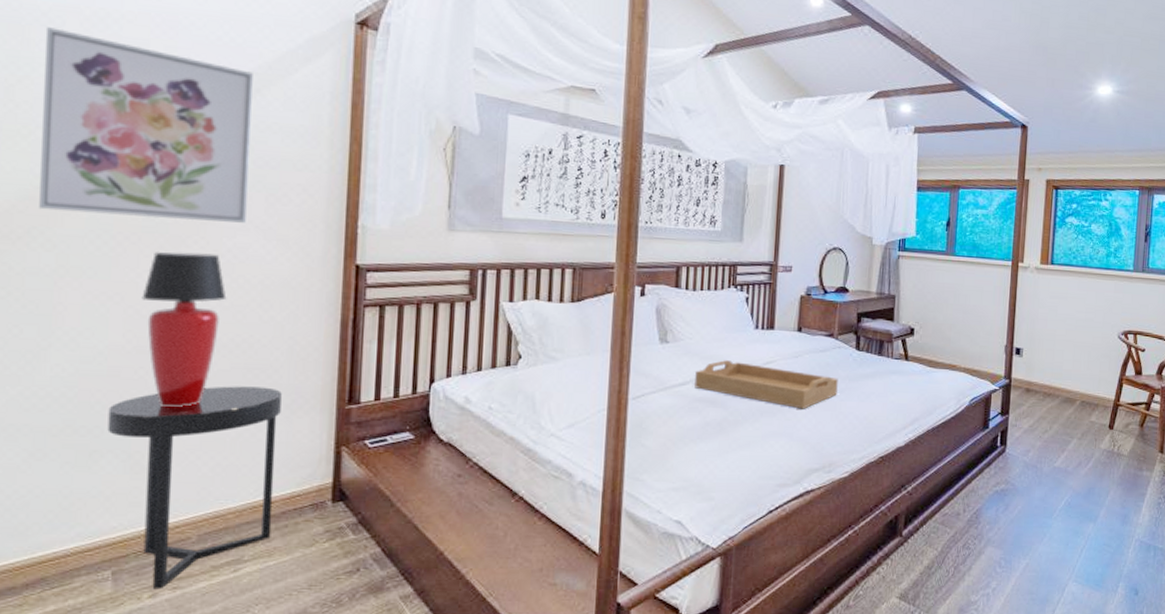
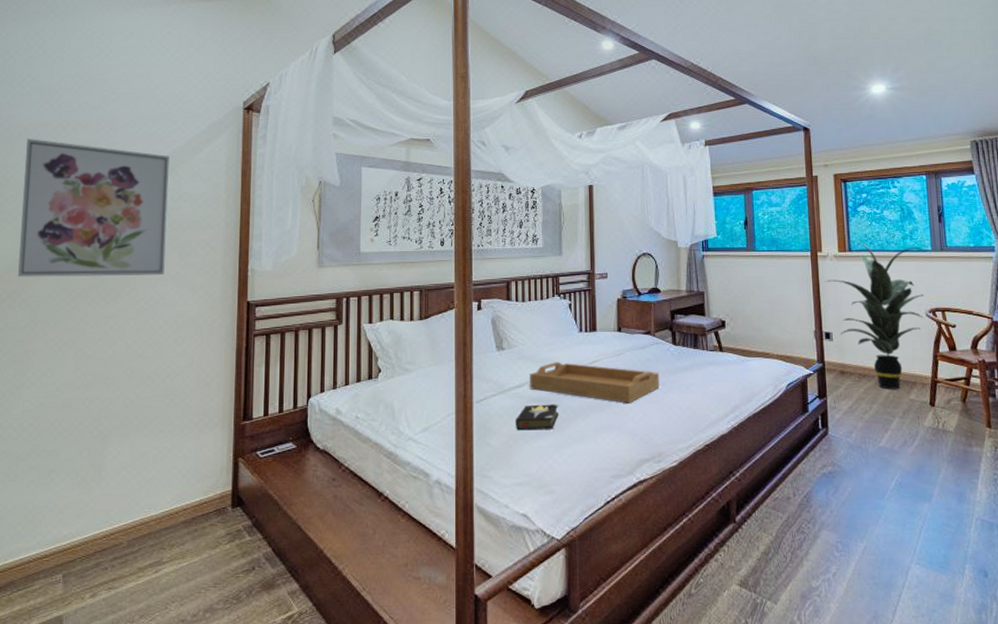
side table: present [107,386,282,590] -> none [62,409,192,590]
table lamp: present [141,252,227,408] -> none [88,302,150,432]
hardback book: none [676,405,725,433] -> present [516,404,559,430]
indoor plant: none [1022,255,1127,410] -> present [825,242,925,389]

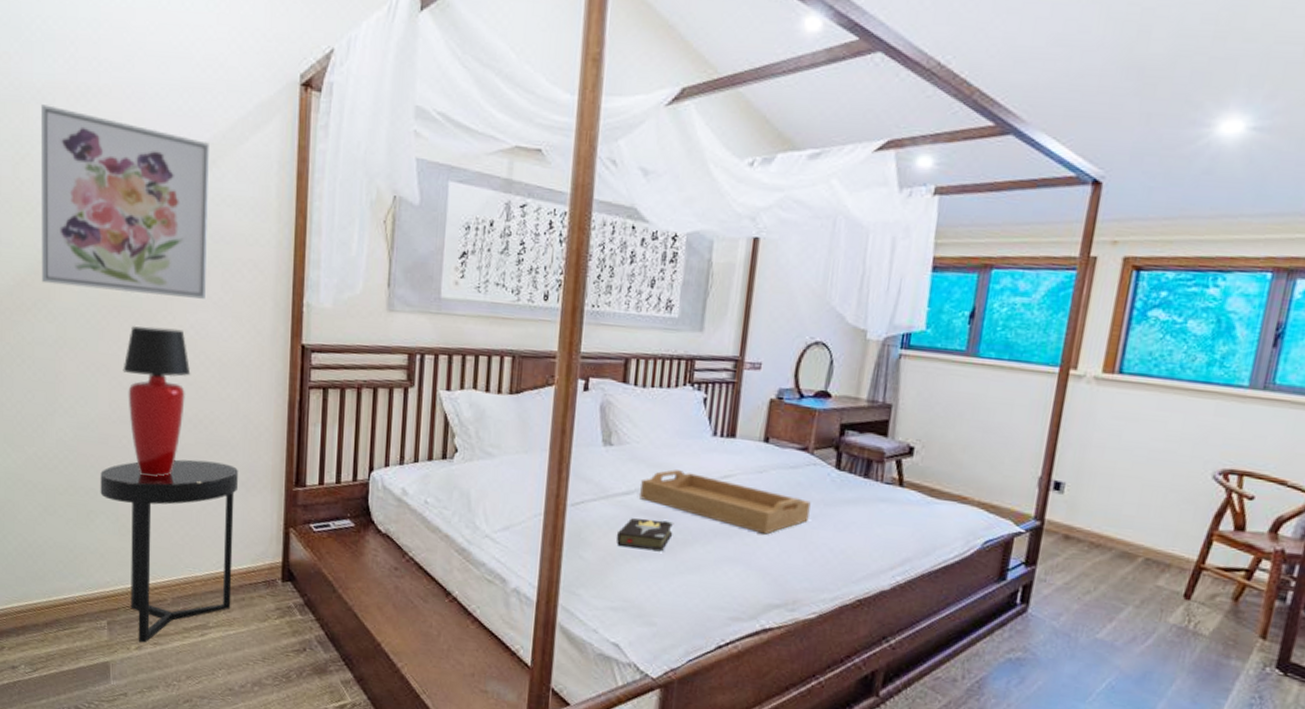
side table: none [62,409,192,590] -> present [100,459,238,643]
table lamp: none [88,302,150,432] -> present [123,326,191,477]
indoor plant: present [825,242,925,389] -> none [1071,361,1238,570]

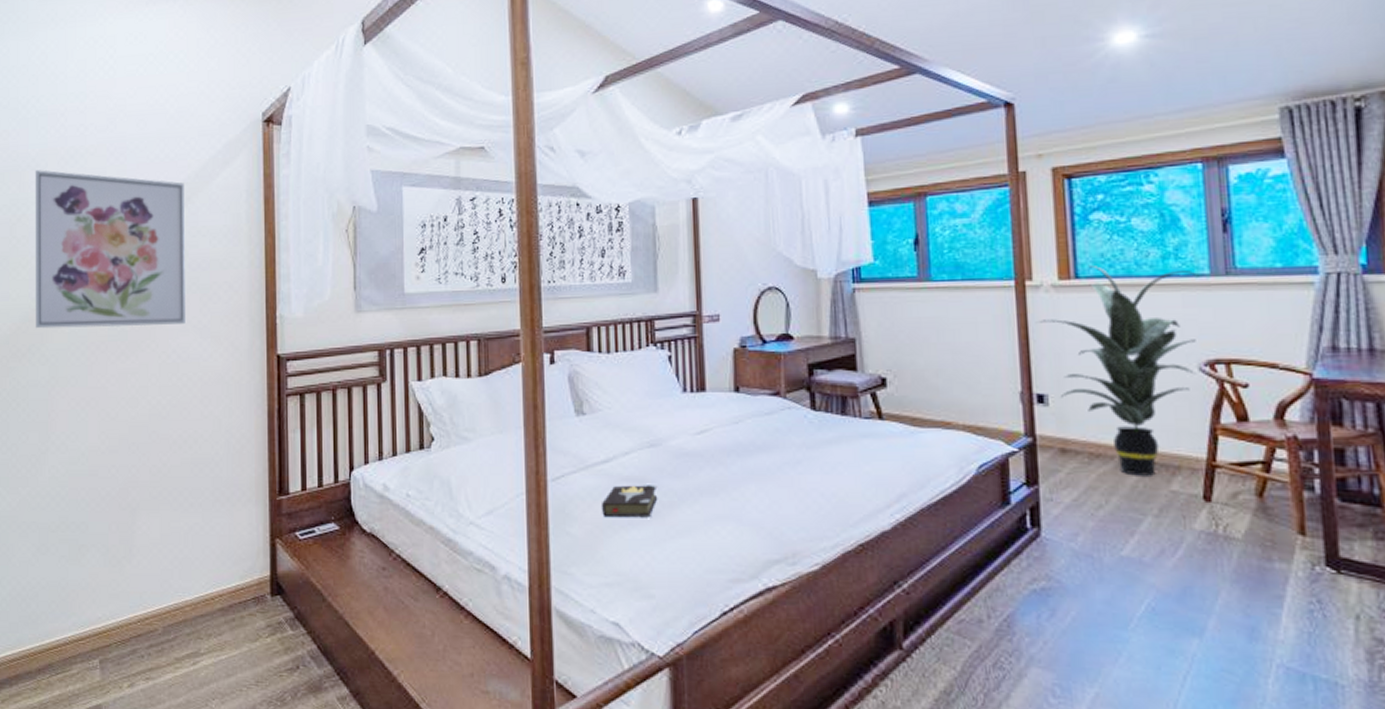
side table: present [100,459,238,643] -> none [91,481,223,680]
table lamp: present [123,326,191,477] -> none [110,355,174,503]
serving tray: present [639,469,811,535] -> none [617,431,793,486]
indoor plant: none [1071,361,1238,570] -> present [1037,264,1199,476]

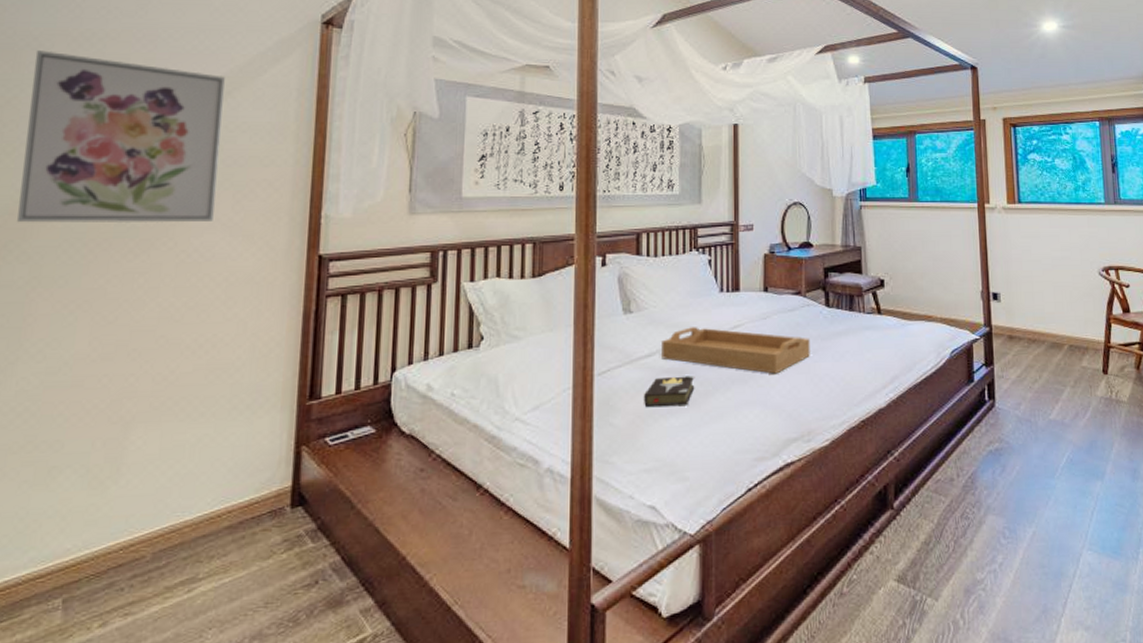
serving tray: none [617,431,793,486] -> present [660,327,810,374]
indoor plant: present [1037,264,1199,476] -> none [992,193,1098,356]

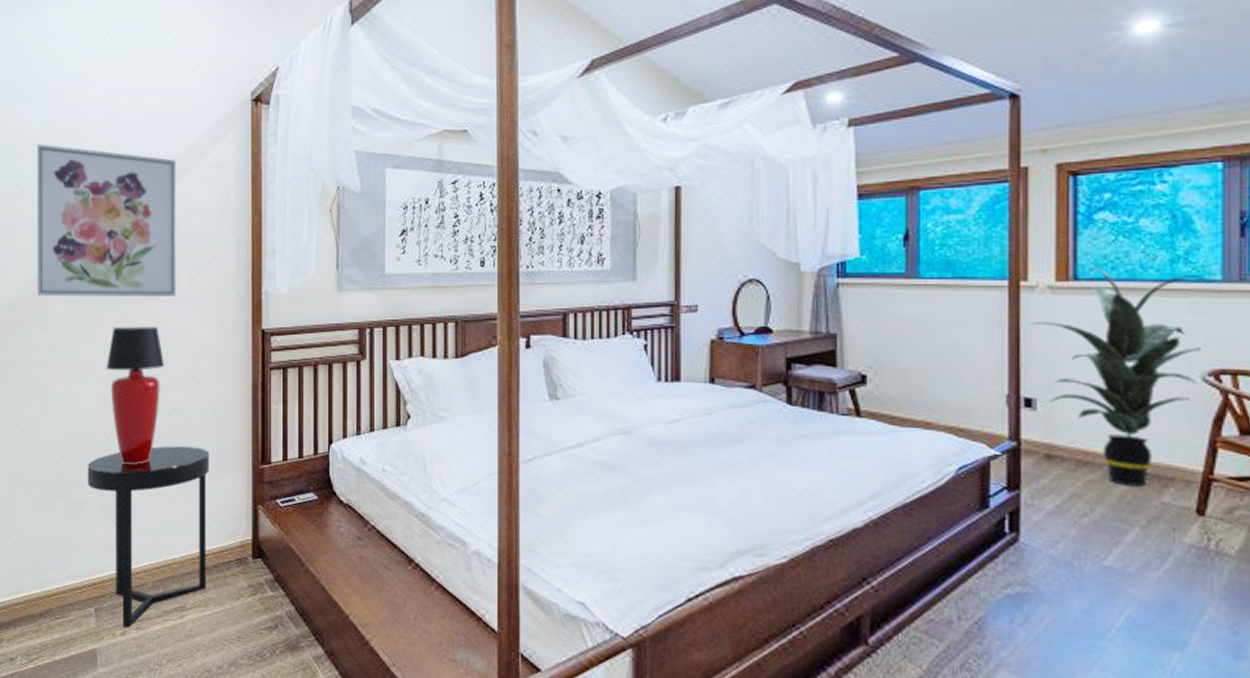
side table: none [68,387,243,617] -> present [87,446,209,629]
table lamp: none [109,254,192,416] -> present [106,326,165,466]
hardback book: present [644,376,695,407] -> none [572,470,628,503]
serving tray: present [660,327,810,374] -> none [589,418,766,477]
indoor plant: none [992,193,1098,356] -> present [1029,266,1210,486]

